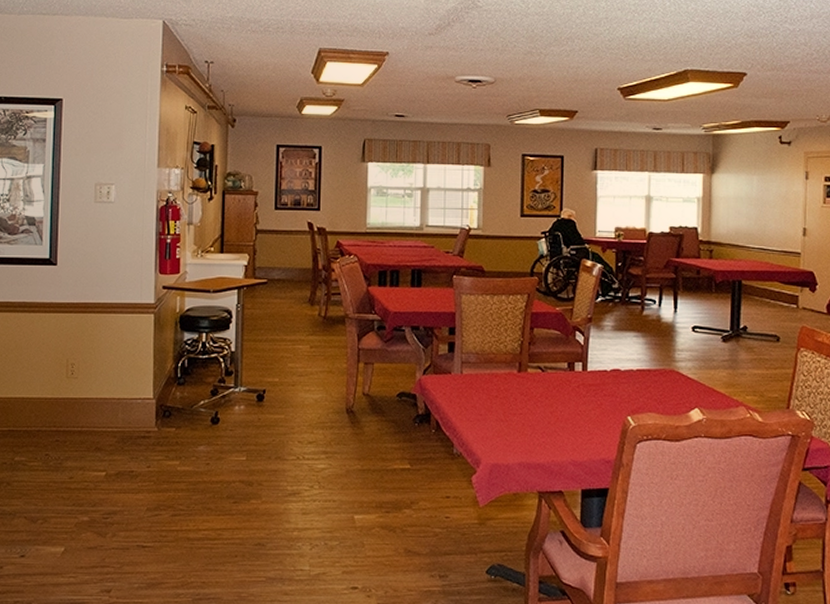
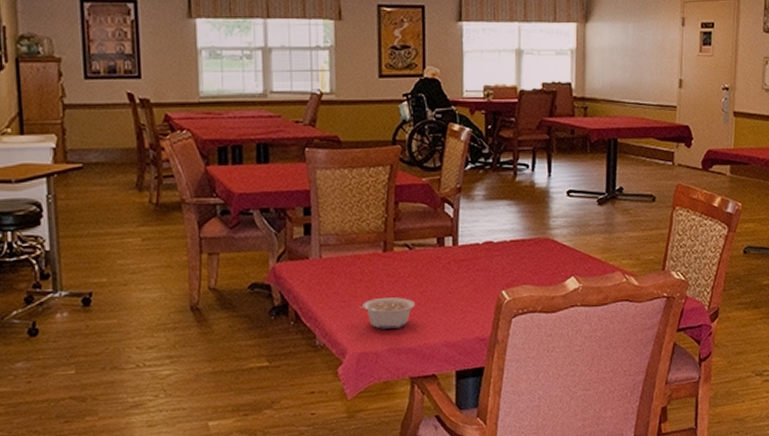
legume: none [493,415,545,444] -> present [359,297,415,329]

